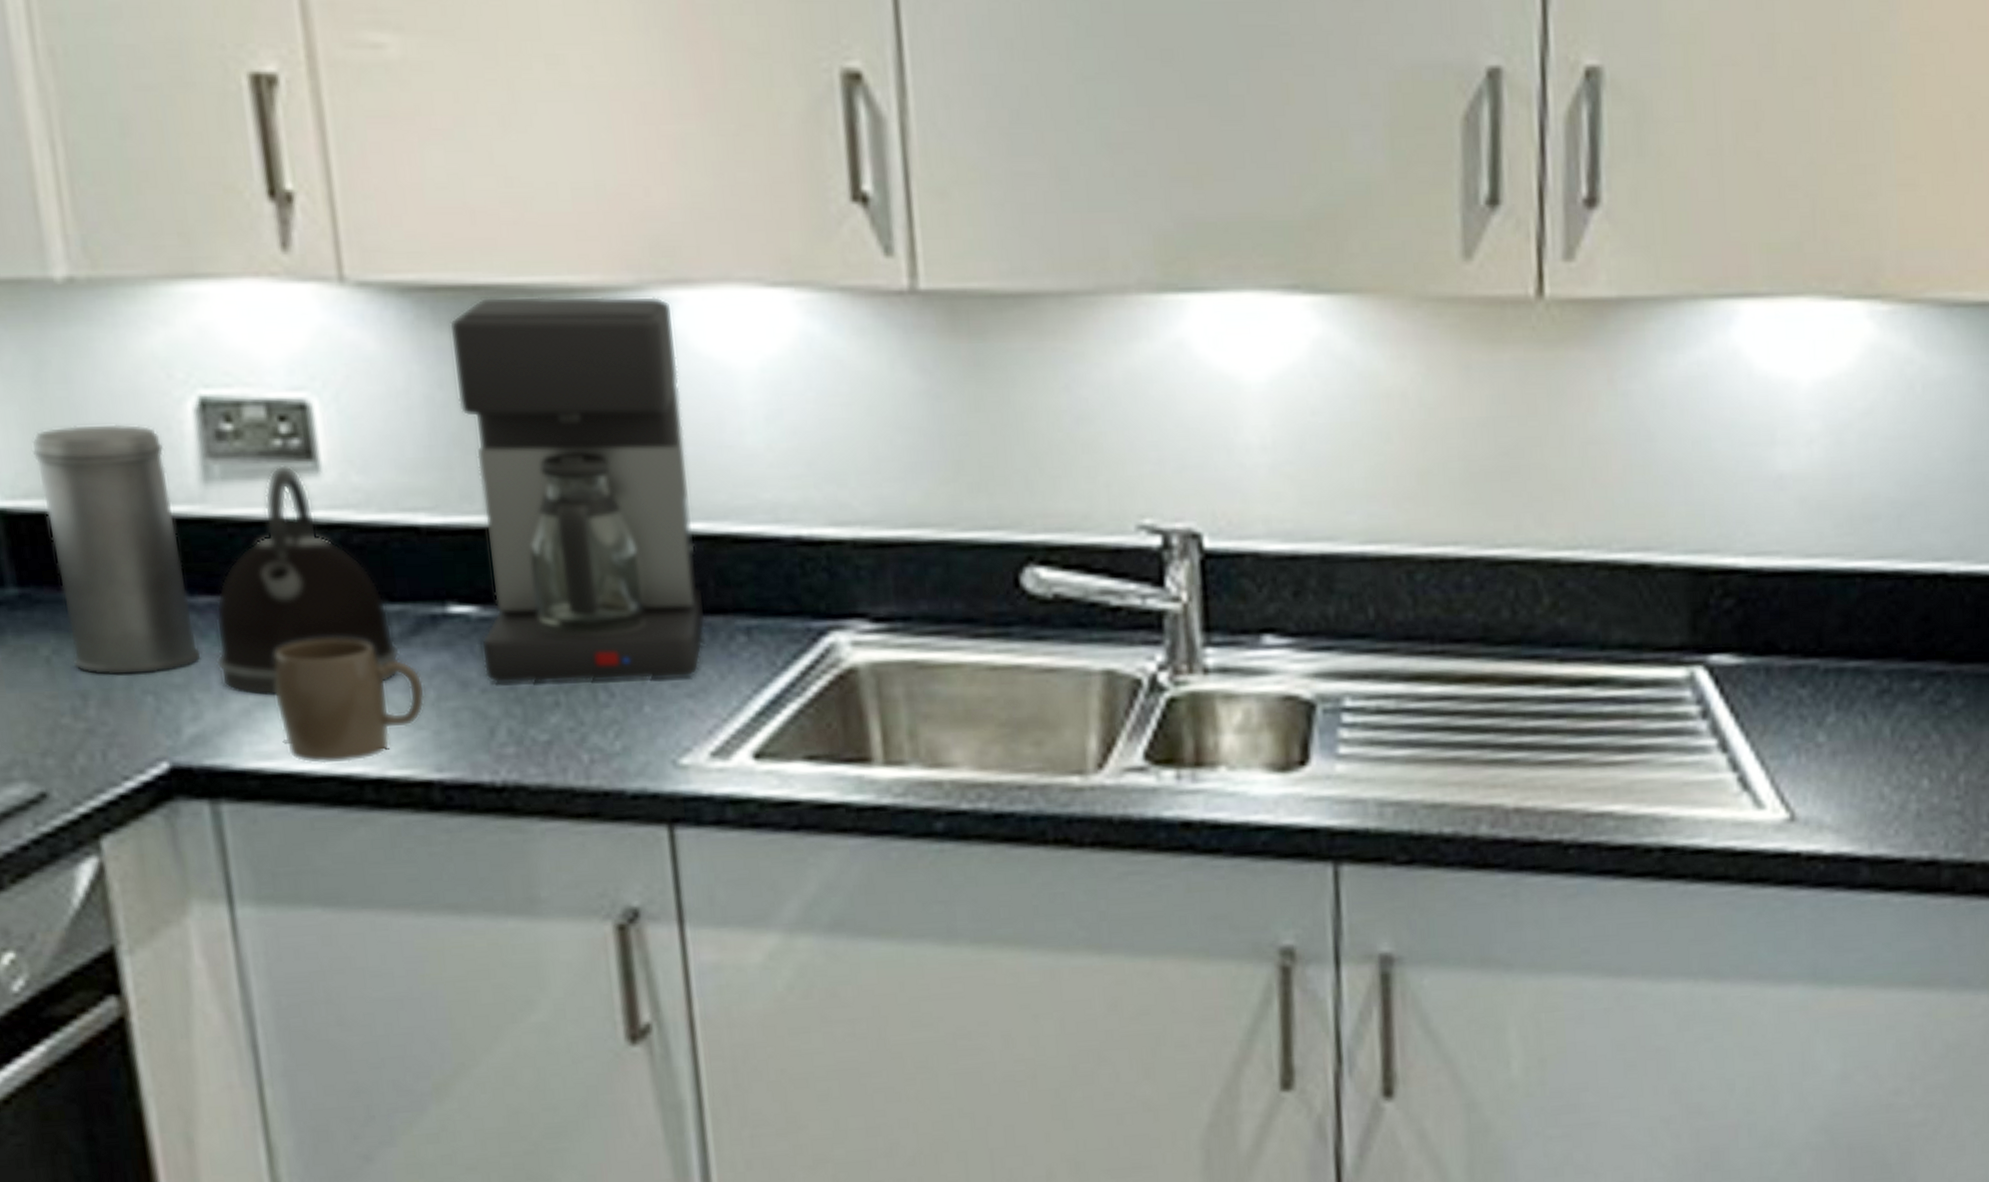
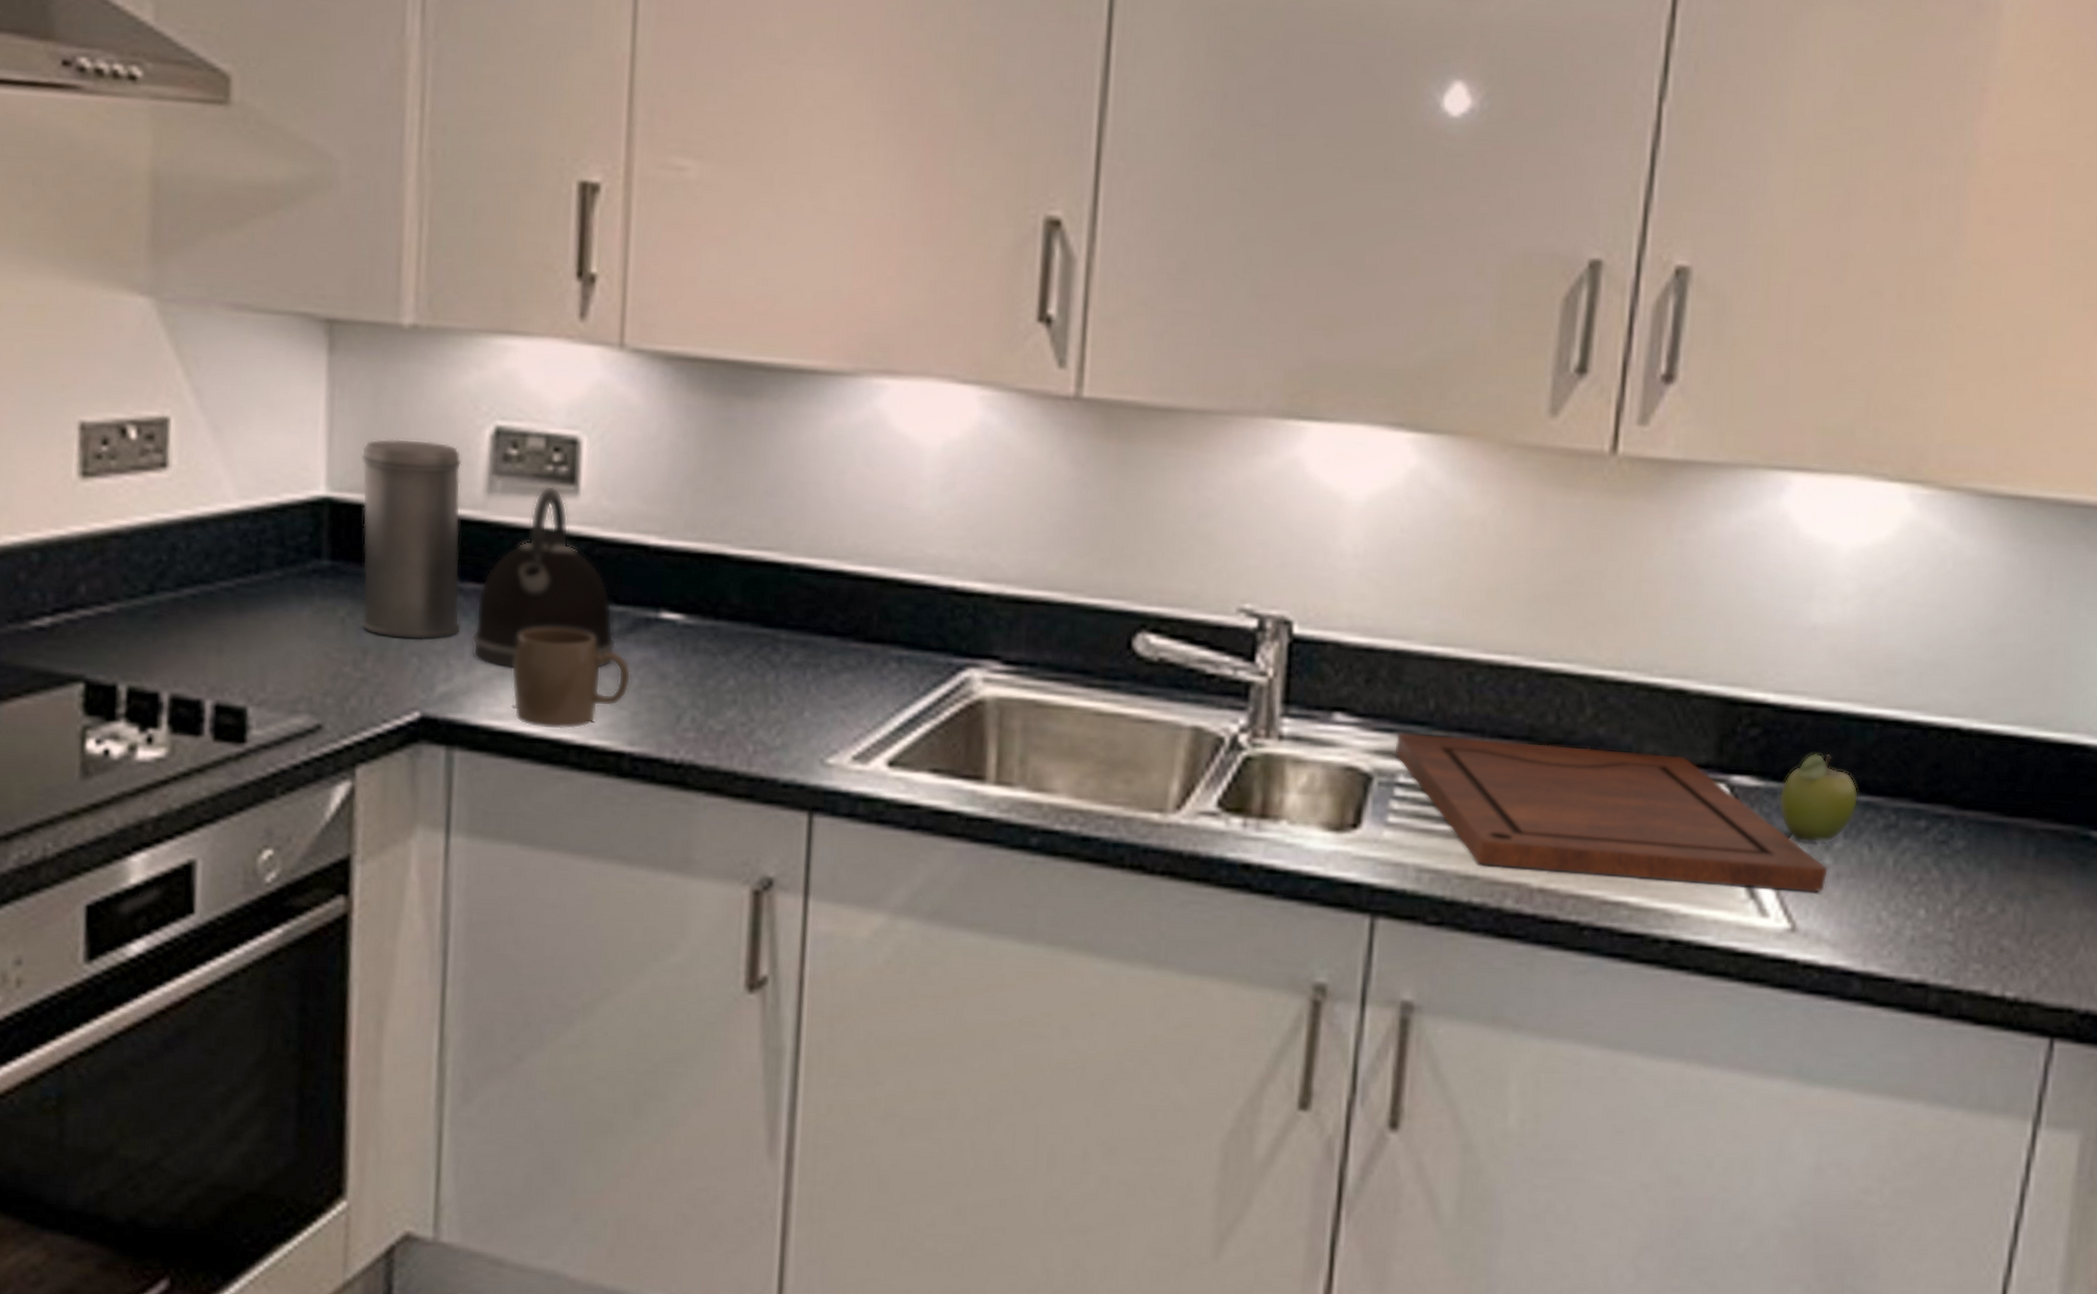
coffee maker: present [448,296,706,683] -> none [681,370,880,692]
cutting board: none [1335,639,1823,791] -> present [1394,732,1828,893]
fruit: none [1762,619,1848,720] -> present [1779,753,1859,842]

